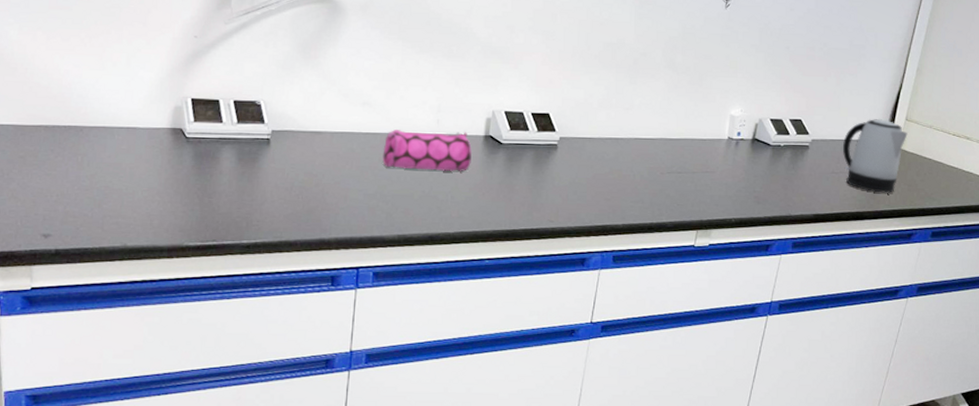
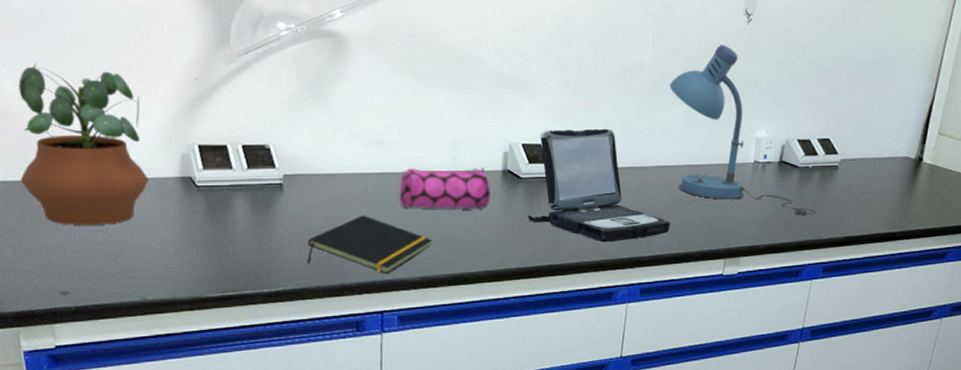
potted plant: none [15,14,140,171] -> present [18,62,149,225]
notepad: none [288,172,413,231] -> present [307,215,433,275]
laptop: none [507,99,645,210] -> present [528,128,670,243]
desk lamp: none [649,27,787,193] -> present [669,45,816,217]
kettle: present [843,118,908,193] -> none [874,133,940,212]

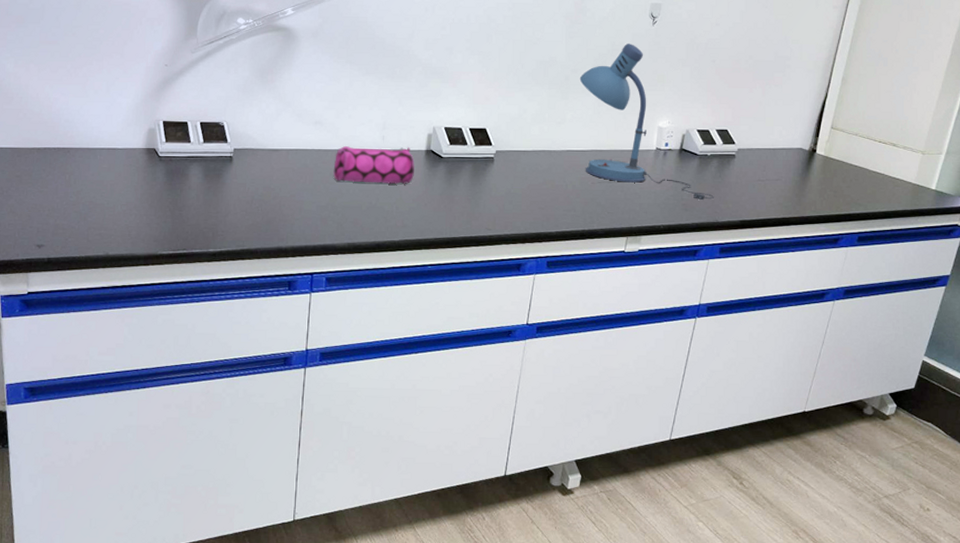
potted plant: present [18,62,149,225] -> none [12,48,119,188]
notepad: present [307,215,433,275] -> none [249,186,361,240]
laptop: present [528,128,670,243] -> none [447,115,577,218]

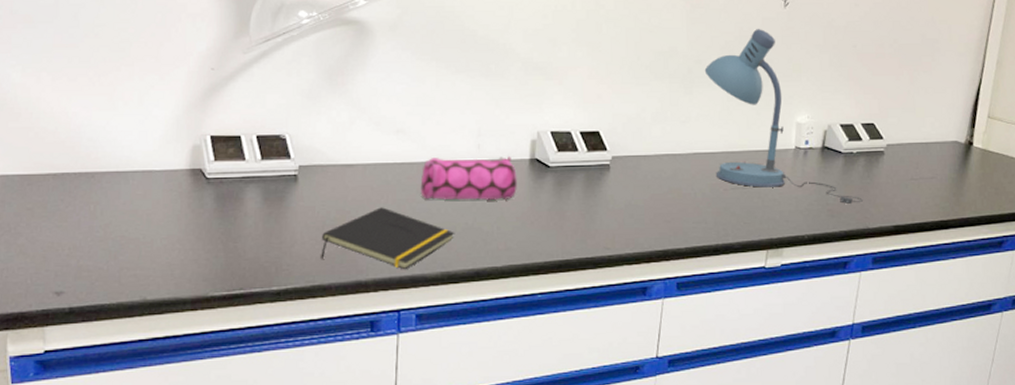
notepad: none [249,186,361,240] -> present [321,207,455,270]

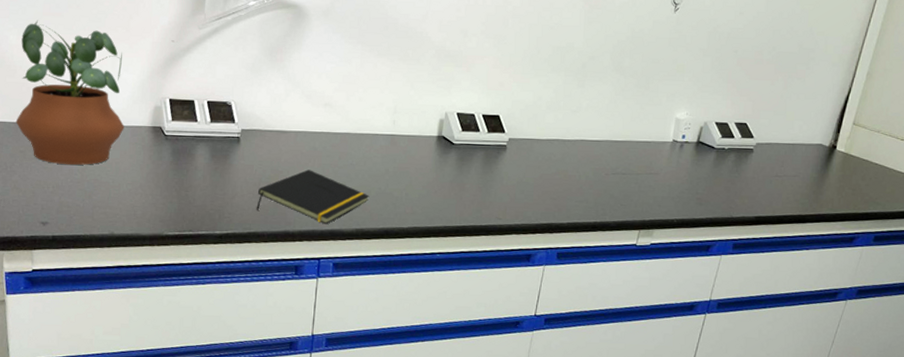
potted plant: none [20,53,157,221] -> present [15,20,125,165]
pencil case: present [420,156,517,200] -> none [342,130,425,170]
desk lamp: present [704,29,863,205] -> none [597,31,729,195]

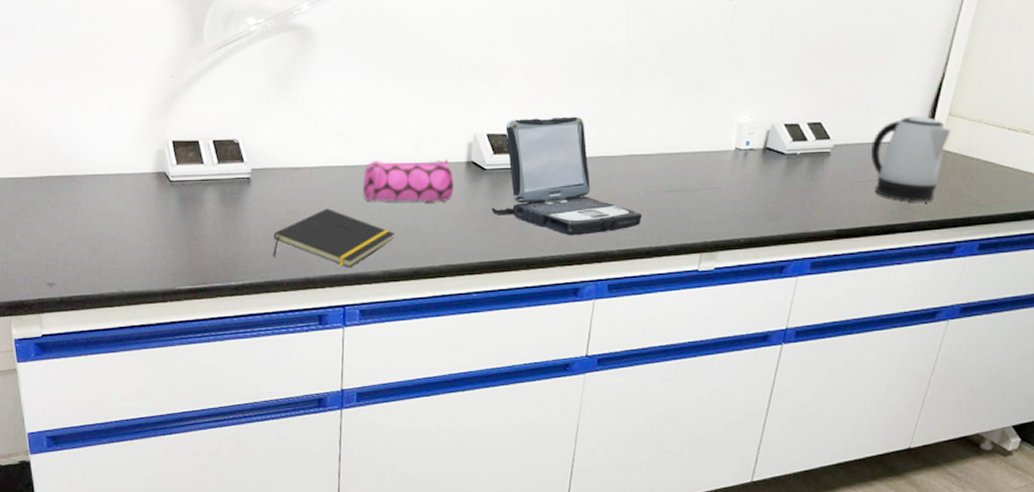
potted plant: present [15,20,125,165] -> none [12,65,127,219]
pencil case: none [342,130,425,170] -> present [362,159,454,202]
laptop: none [458,101,590,208] -> present [492,116,642,236]
kettle: none [787,122,854,197] -> present [871,115,951,202]

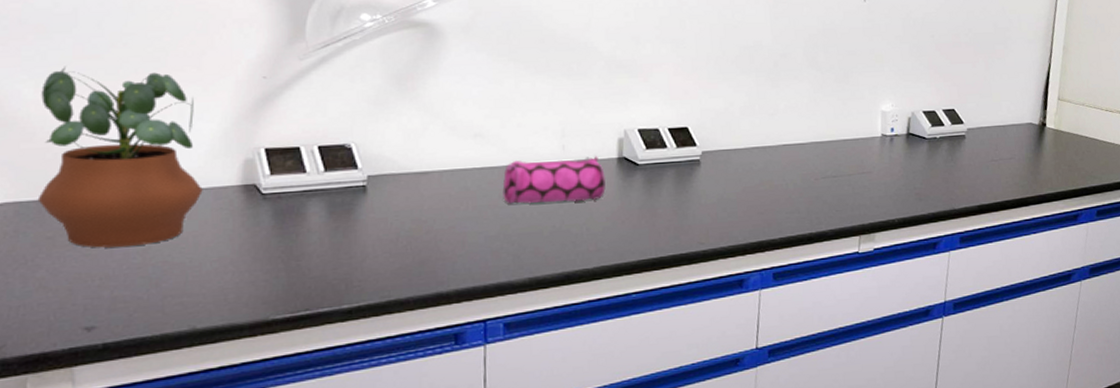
potted plant: none [12,65,127,219] -> present [37,66,203,248]
notepad: present [273,208,395,268] -> none [396,214,542,278]
laptop: present [492,116,642,236] -> none [648,109,801,228]
kettle: present [871,115,951,202] -> none [999,100,1062,177]

